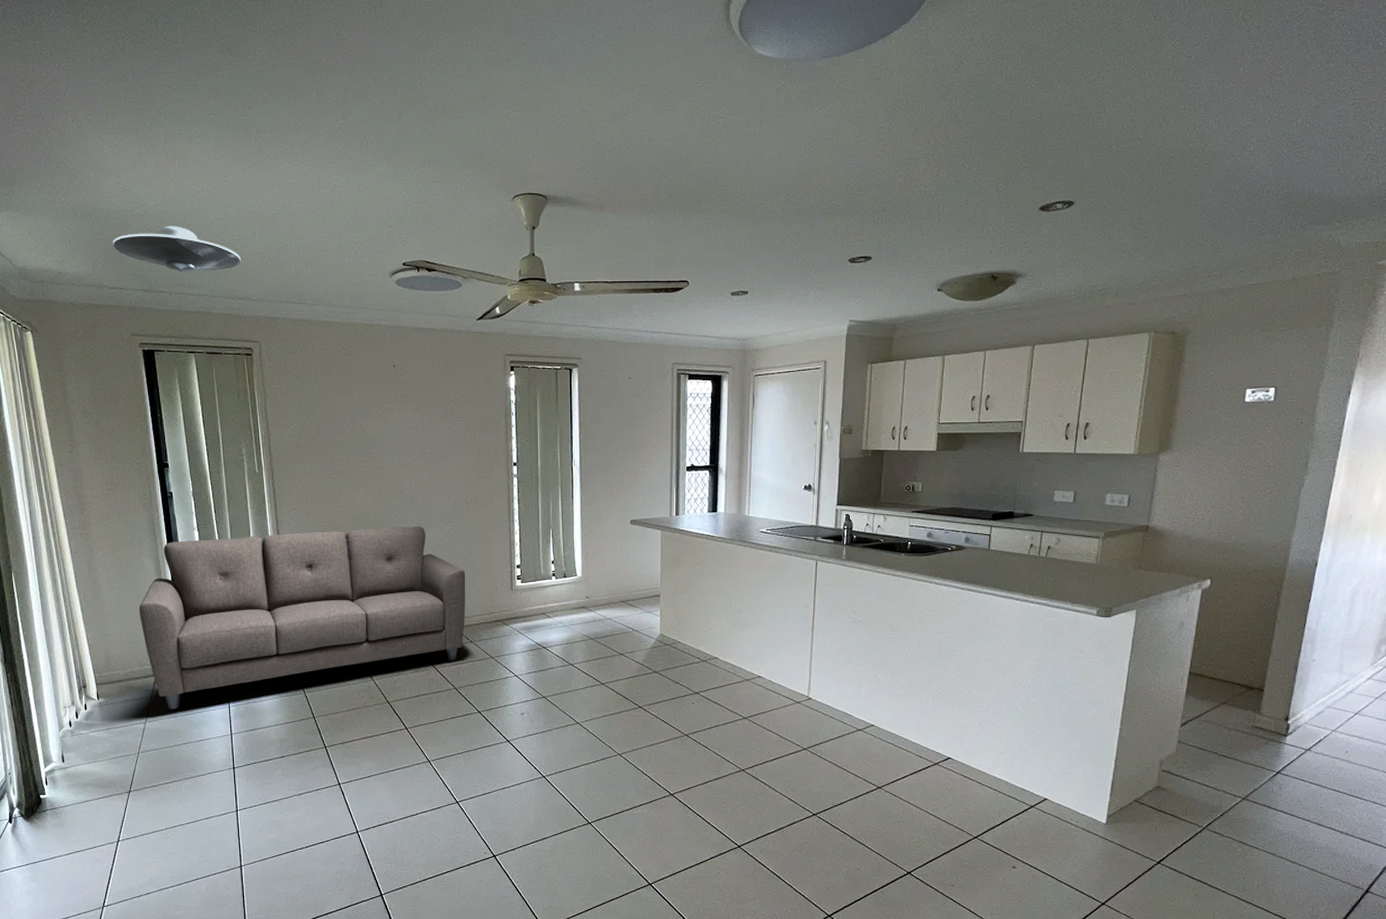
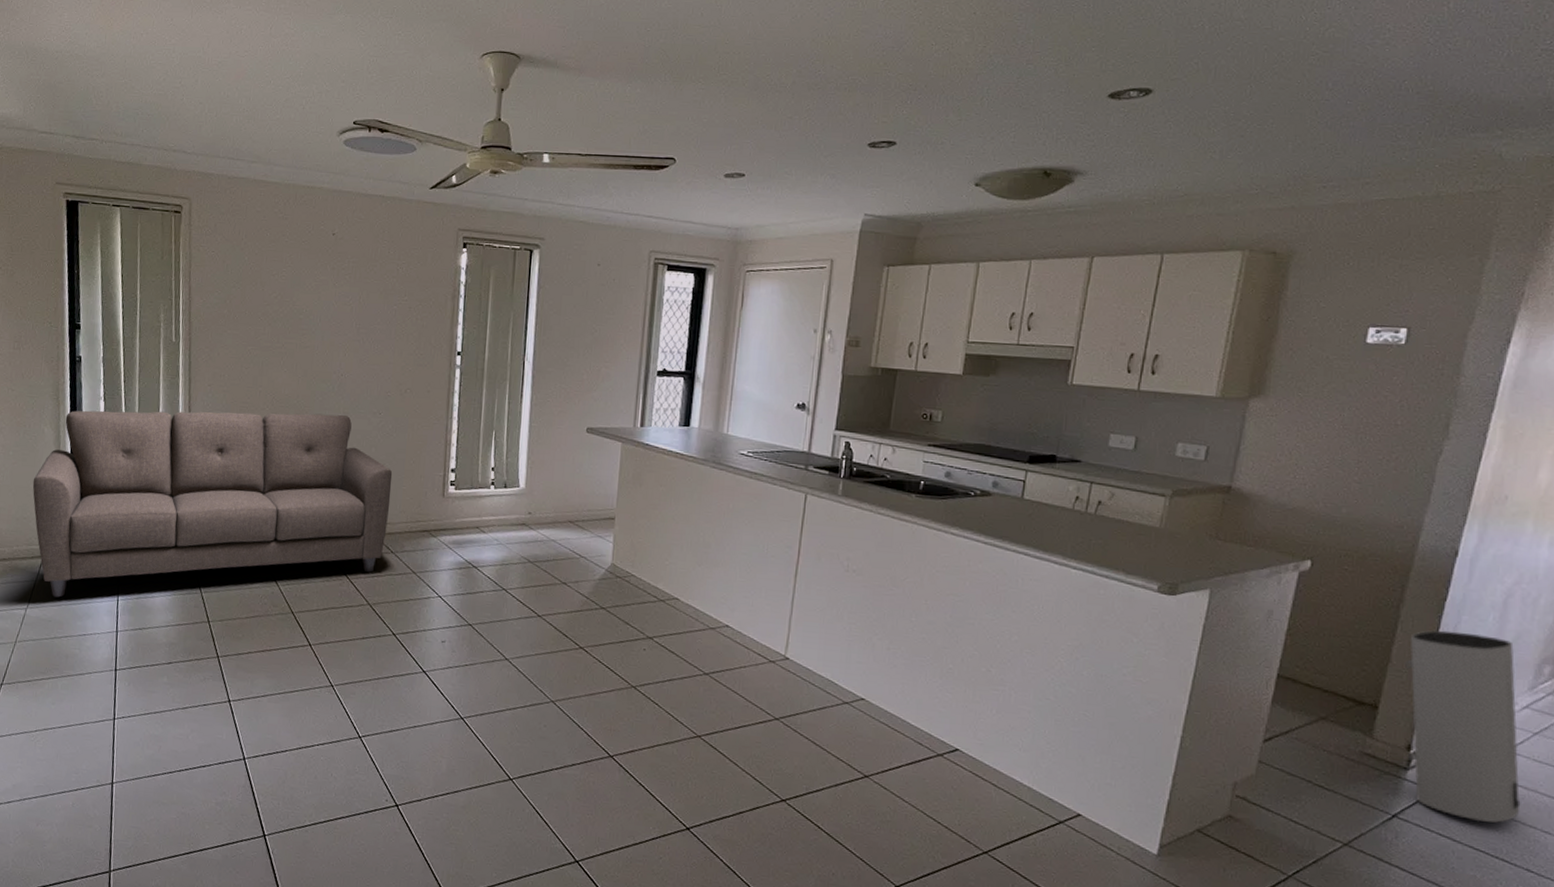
ceiling light: present [113,226,241,272] -> none [47,69,180,119]
air purifier: none [1282,625,1368,769] -> present [1405,630,1521,823]

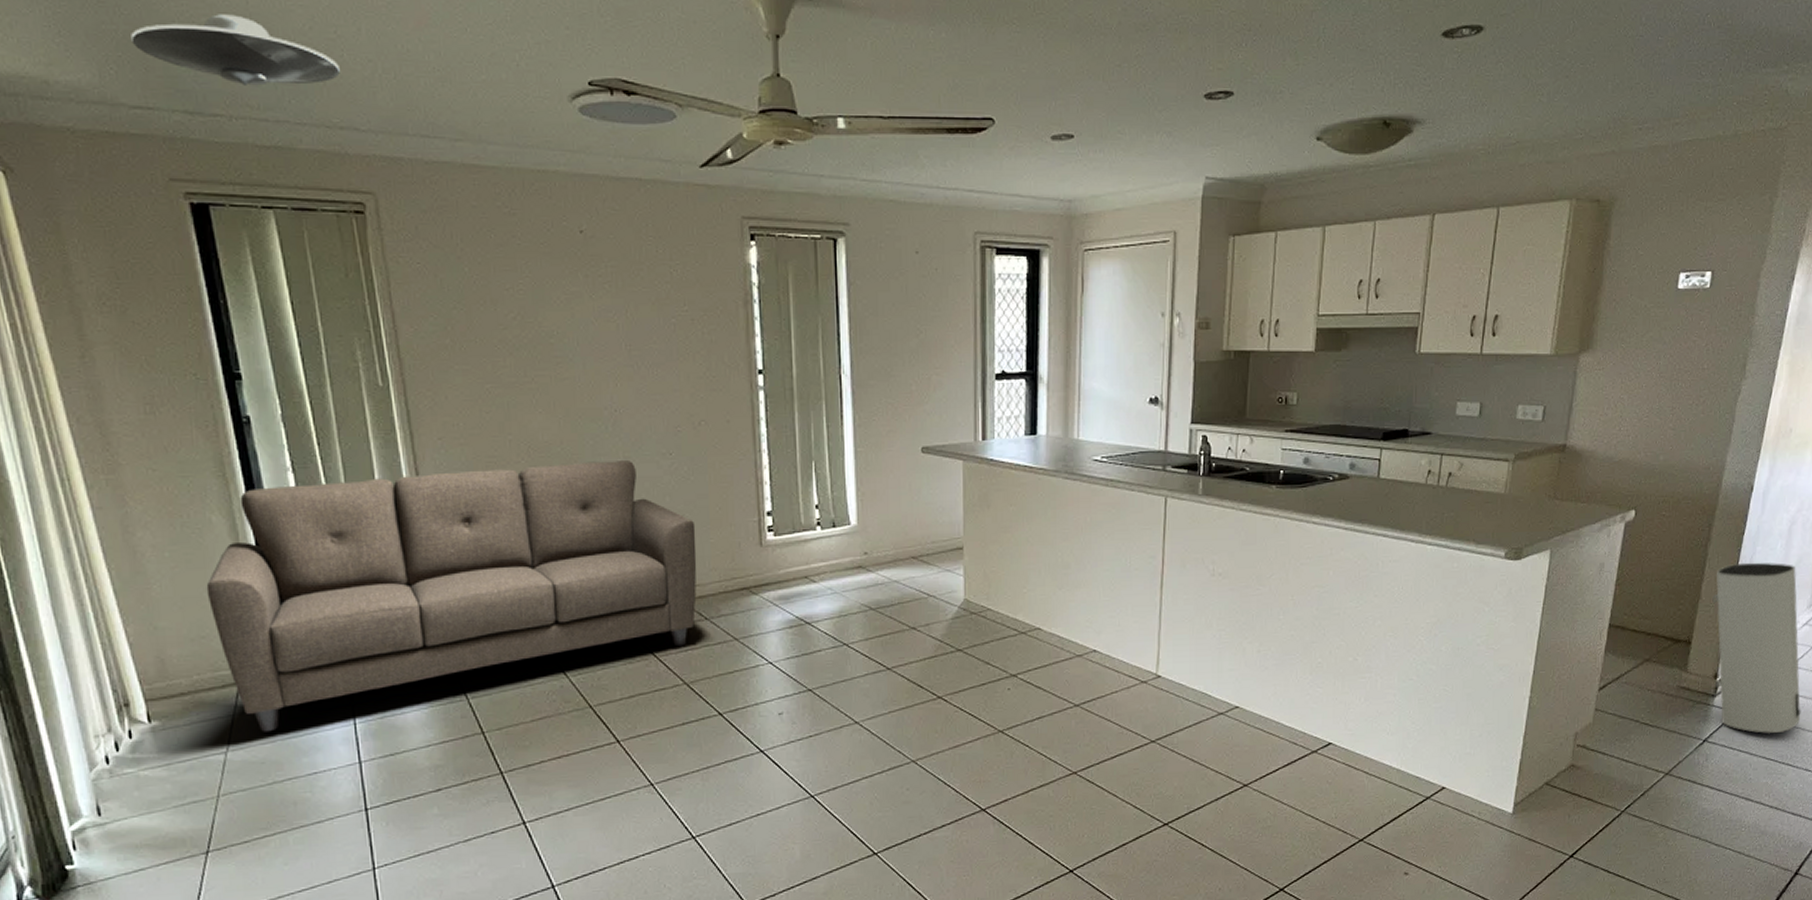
ceiling light: none [47,69,180,119] -> present [131,14,340,86]

